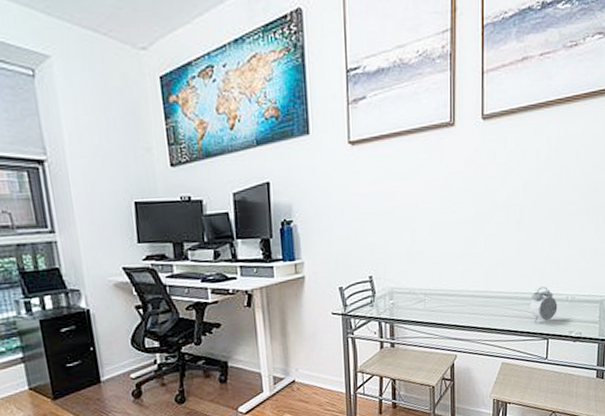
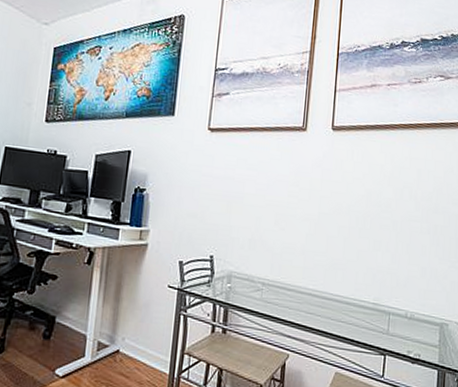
alarm clock: present [530,286,558,323] -> none [368,297,396,335]

